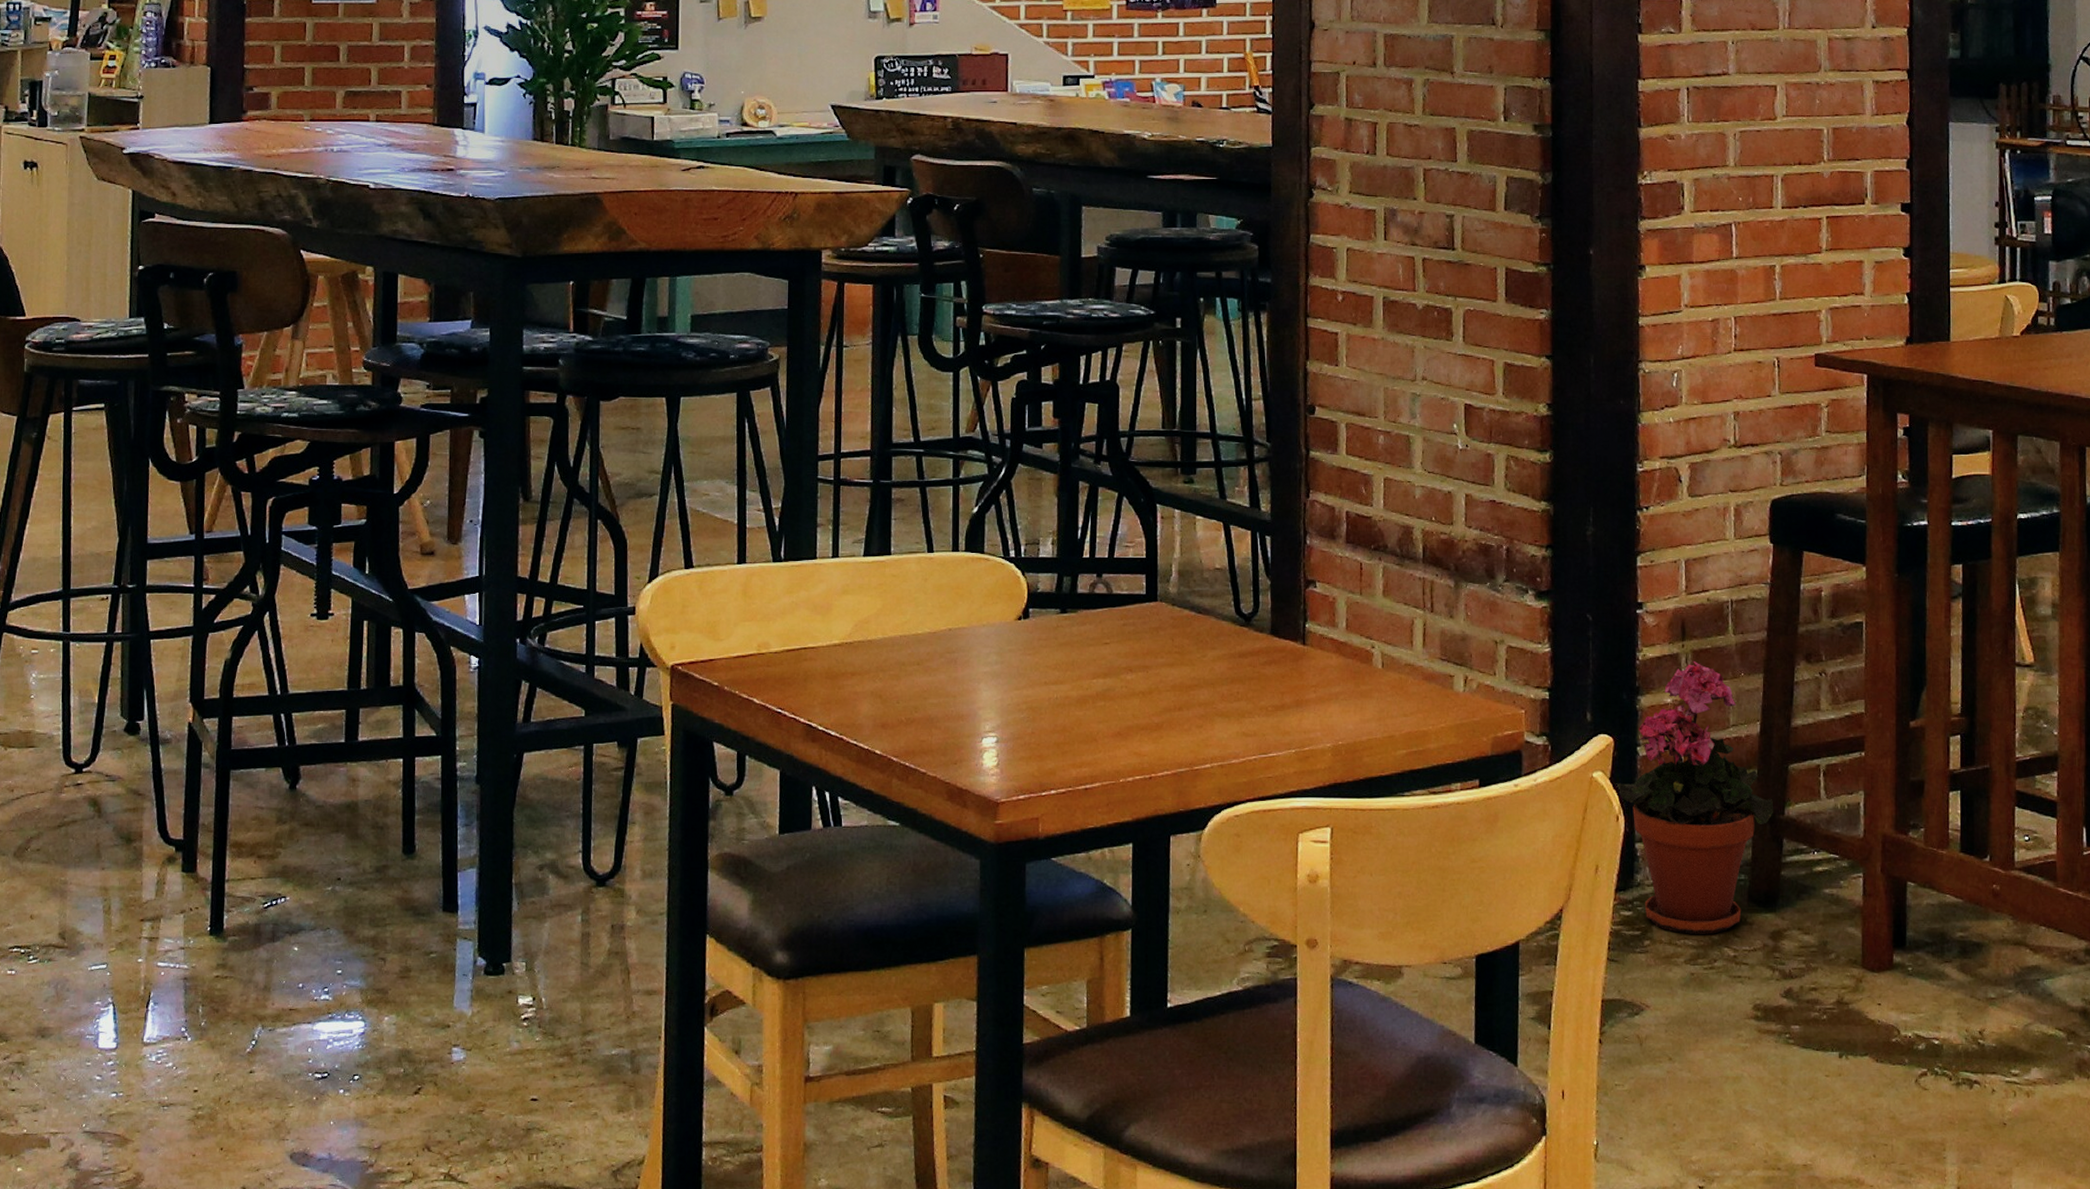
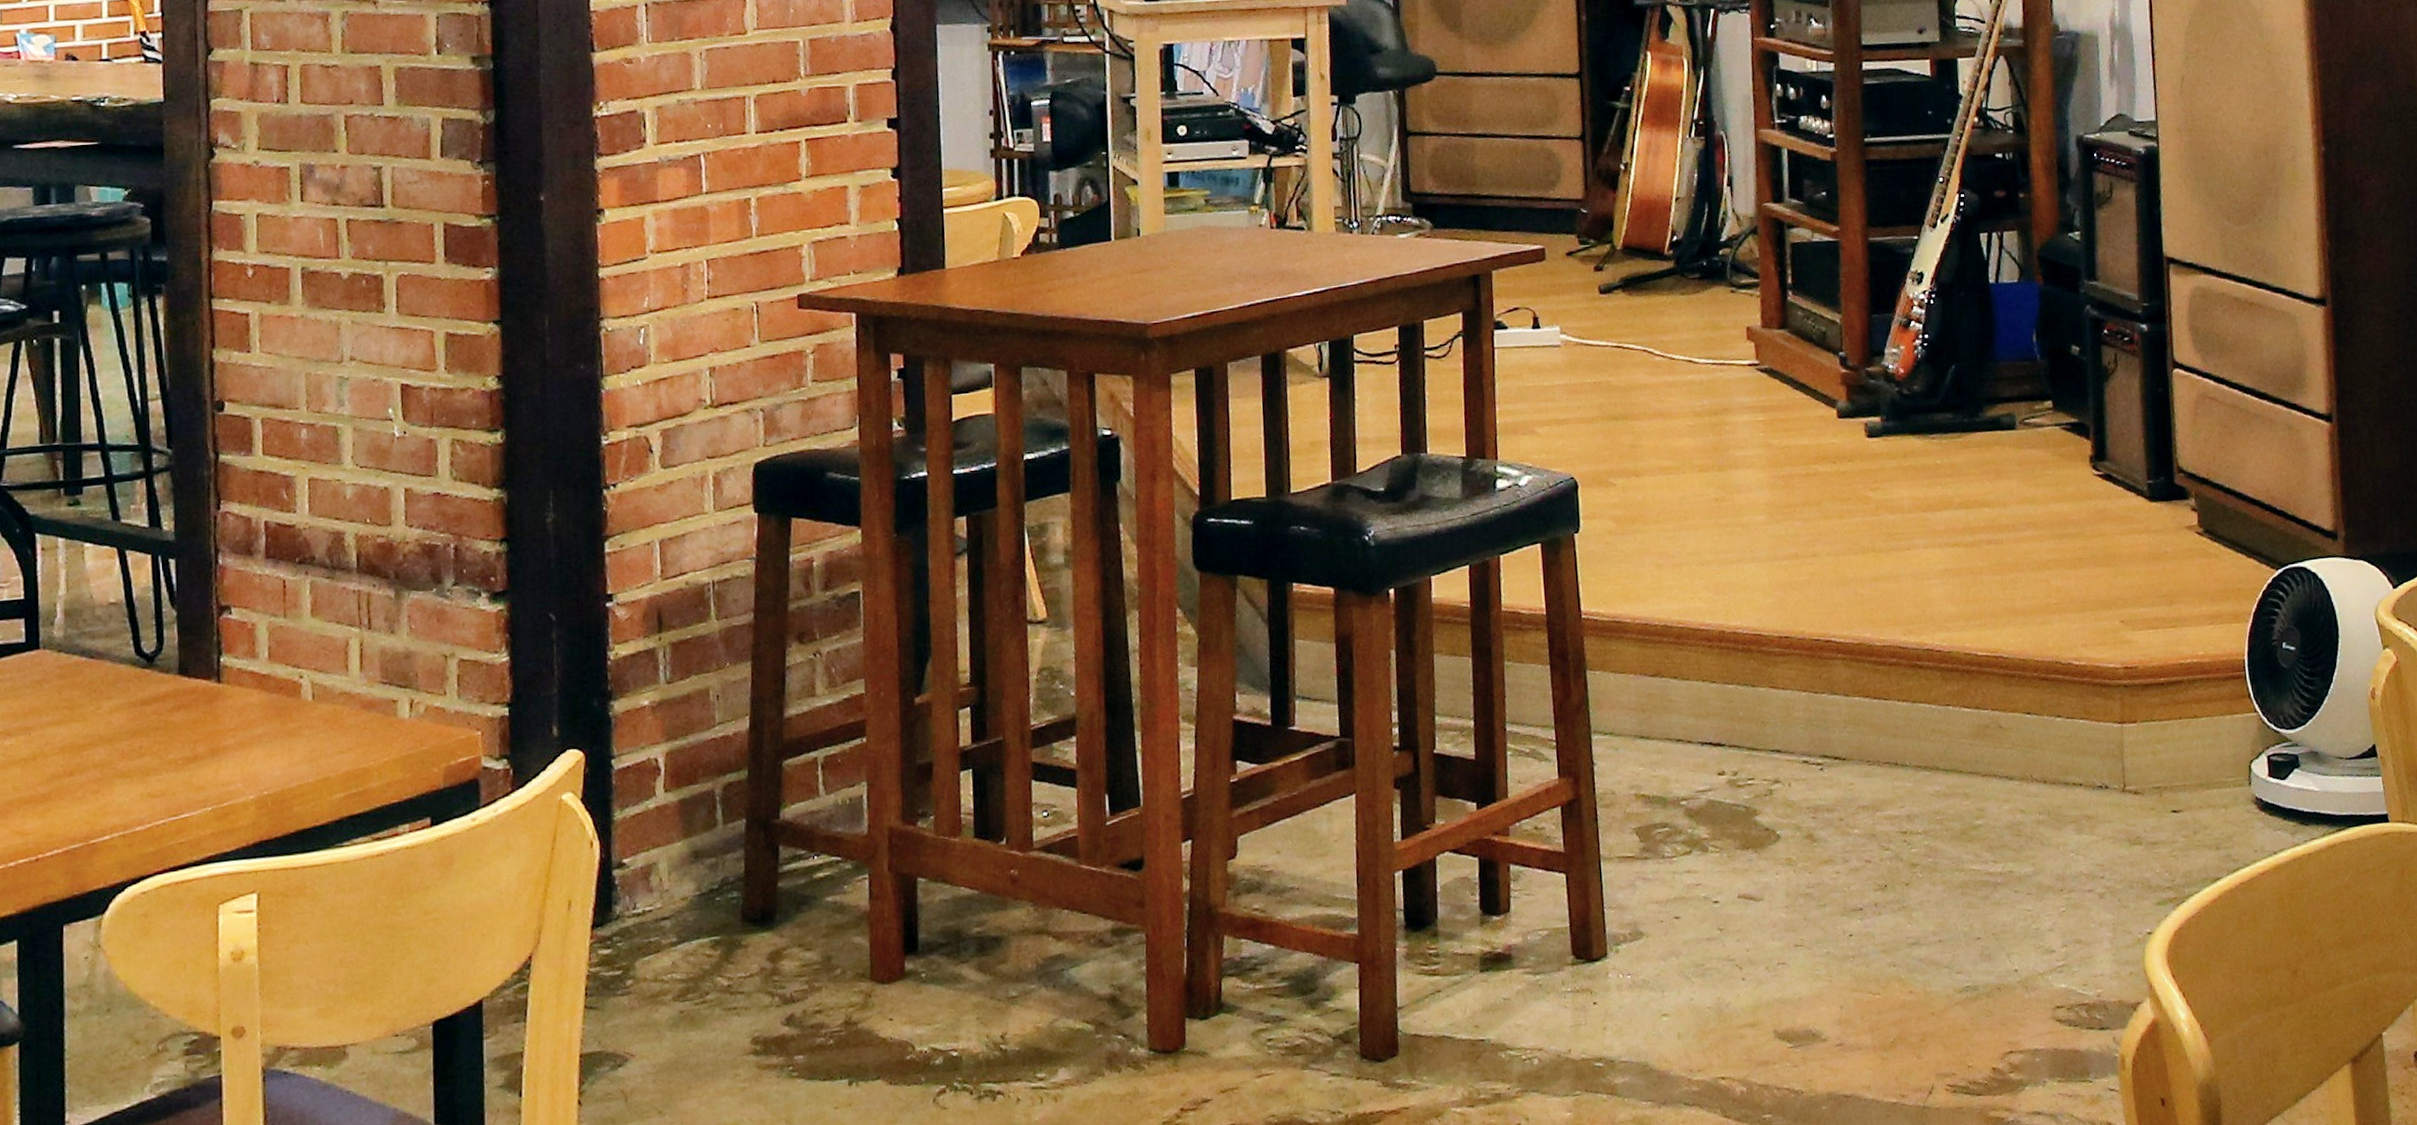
potted plant: present [1615,661,1774,935] -> none [587,655,768,967]

